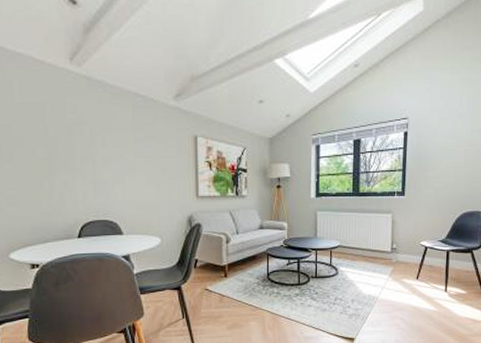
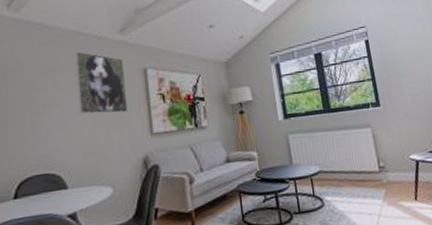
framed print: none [132,112,177,175] -> present [75,51,128,114]

